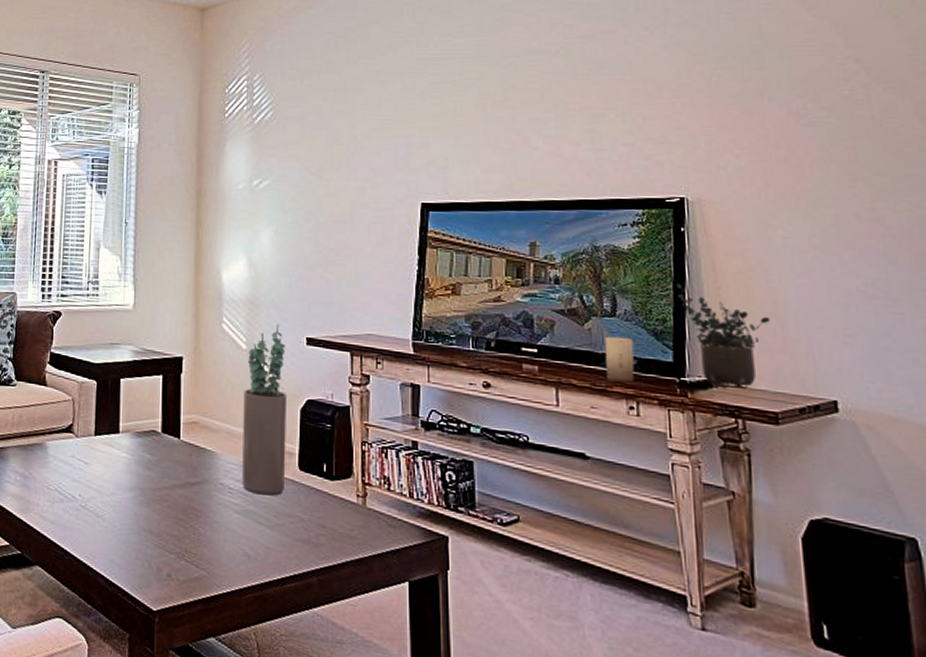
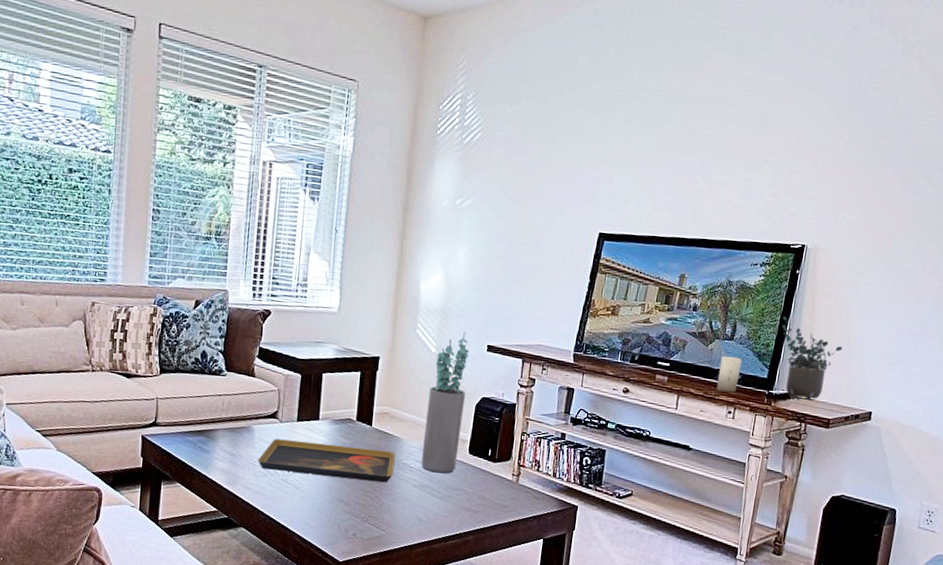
decorative tray: none [53,456,210,508] -> present [258,438,395,483]

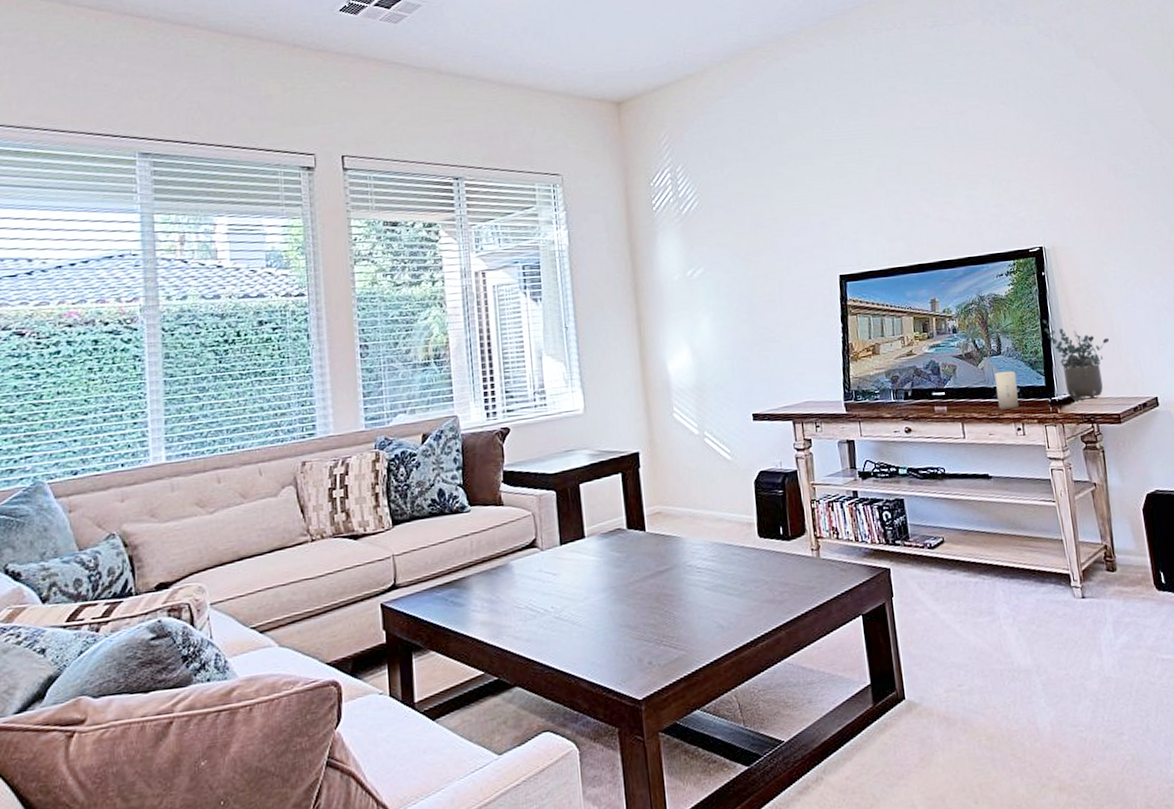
decorative tray: present [258,438,395,483] -> none [522,554,680,610]
vase: present [421,332,469,474] -> none [700,406,748,568]

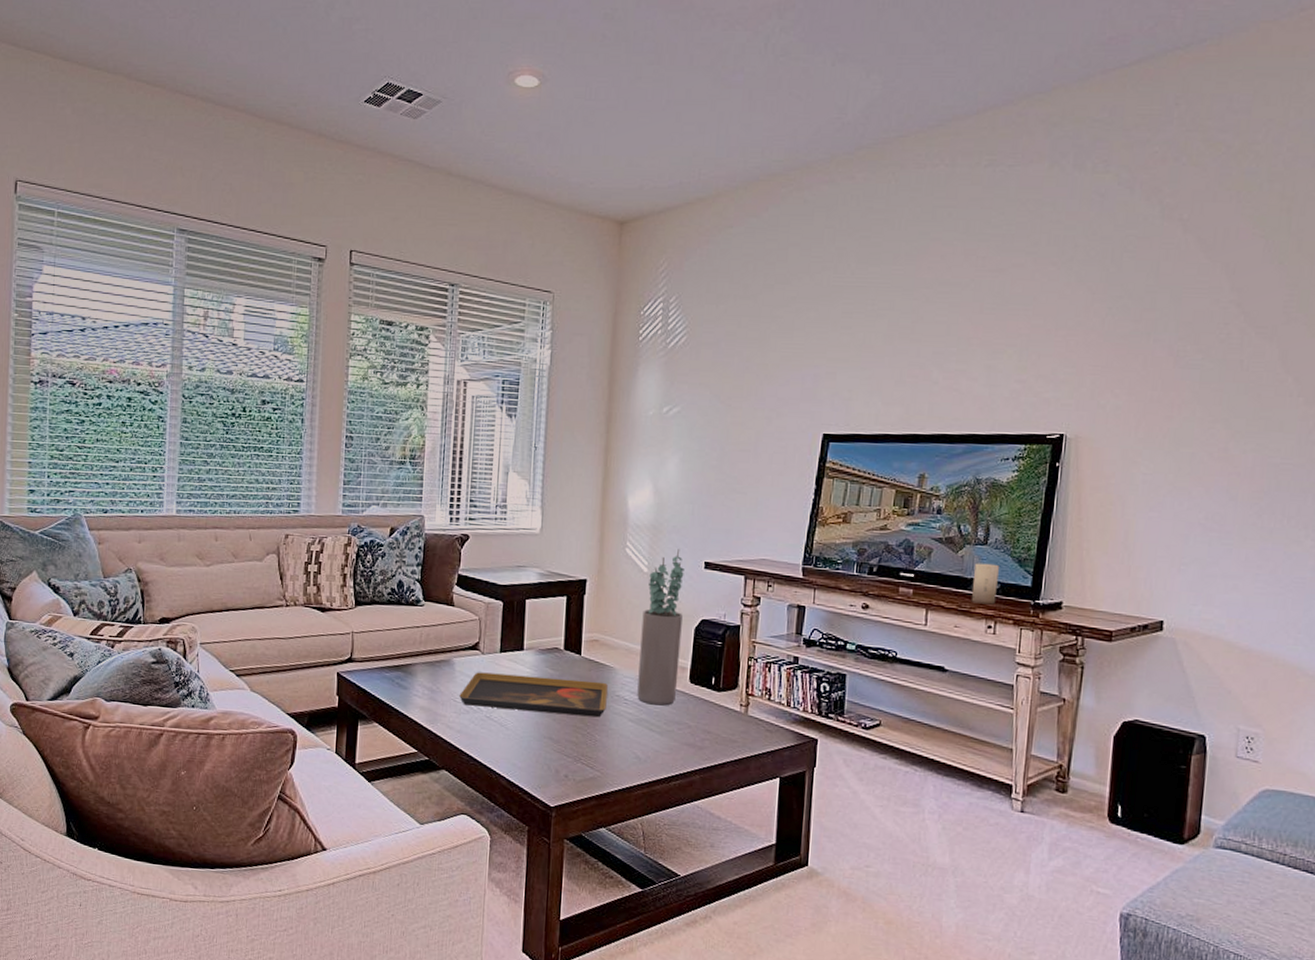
decorative tray: none [522,554,680,610] -> present [459,672,608,718]
vase: none [700,406,748,568] -> present [637,549,684,706]
potted plant: present [1042,320,1110,402] -> none [1043,515,1121,611]

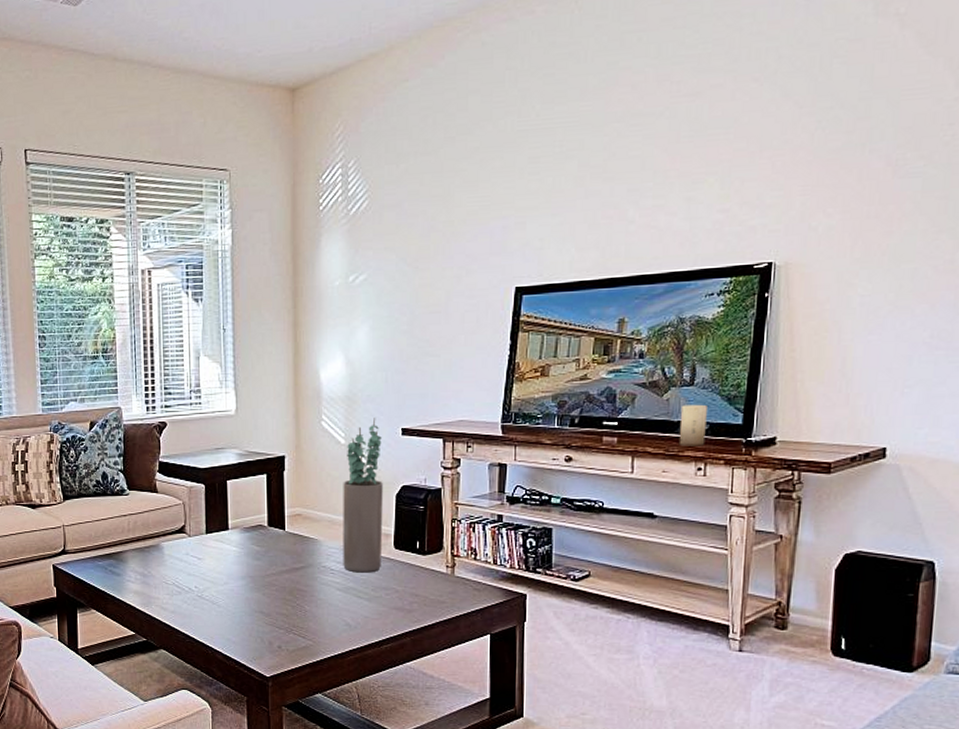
decorative tray: present [459,672,608,718] -> none [170,554,314,589]

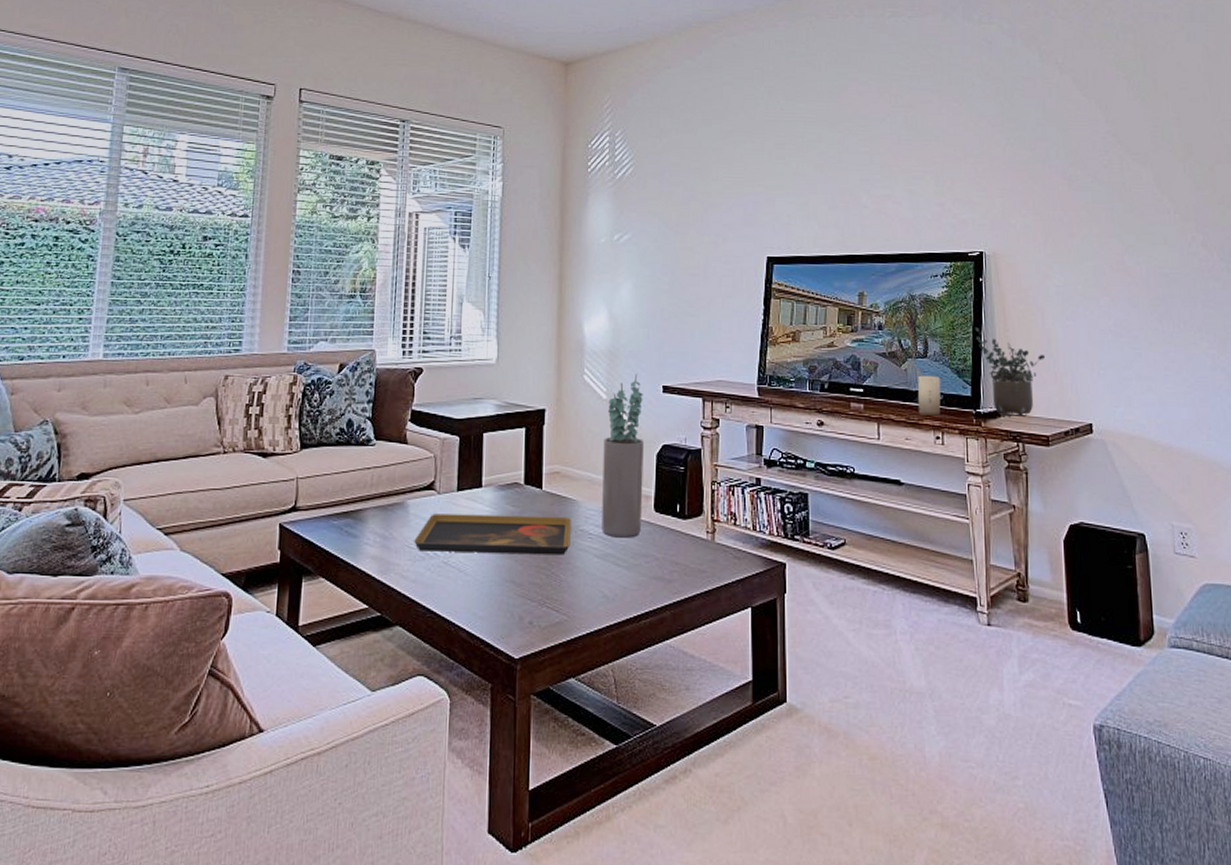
decorative tray: none [170,554,314,589] -> present [414,514,571,555]
potted plant: none [753,349,838,445] -> present [975,327,1046,418]

